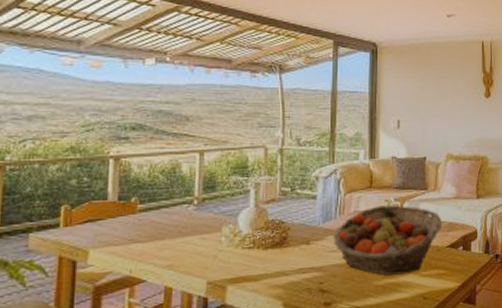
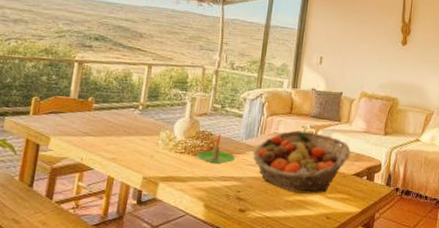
candle: none [267,221,313,255] -> present [196,134,235,164]

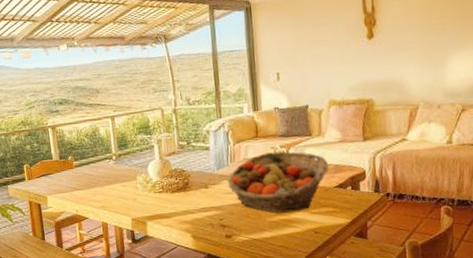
candle: present [196,134,235,164] -> none [174,169,211,197]

